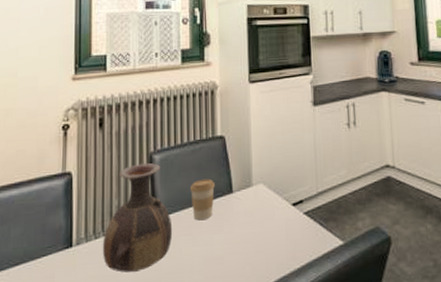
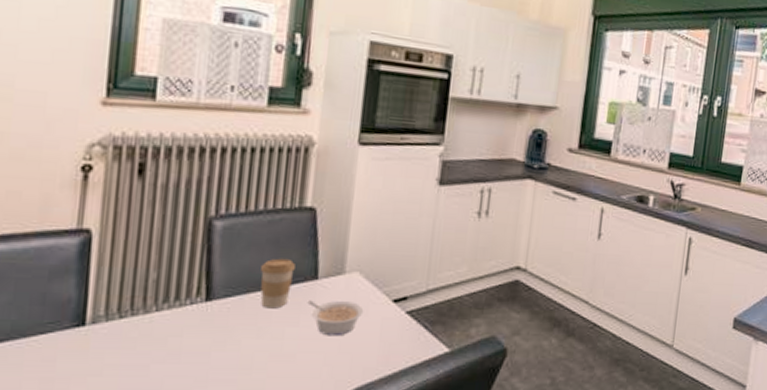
vase: present [102,163,173,273] -> none [128,229,231,364]
legume: none [227,208,271,239] -> present [307,300,364,337]

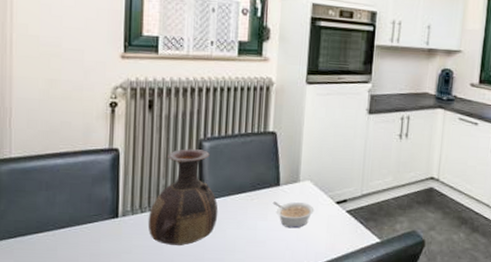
vase: none [128,229,231,364] -> present [148,149,218,247]
coffee cup: present [260,258,295,309] -> none [238,170,263,207]

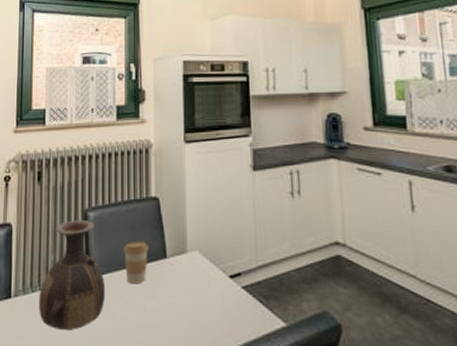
coffee cup: none [238,170,263,207] -> present [124,241,148,284]
legume: present [272,201,315,229] -> none [160,277,206,310]

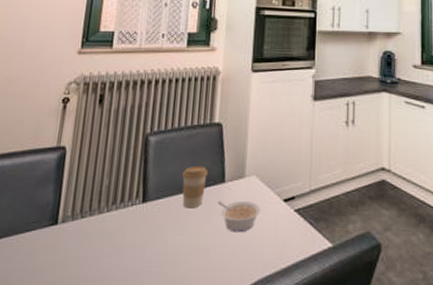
vase: present [38,220,106,332] -> none [87,144,161,258]
legume: none [160,277,206,310] -> present [217,201,261,233]

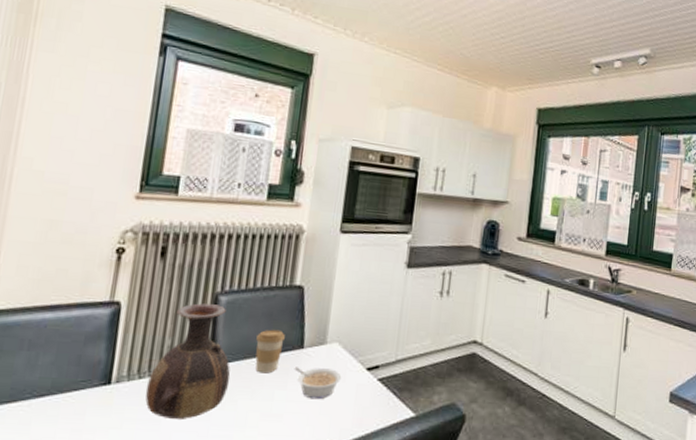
vase: none [87,144,161,258] -> present [145,303,230,421]

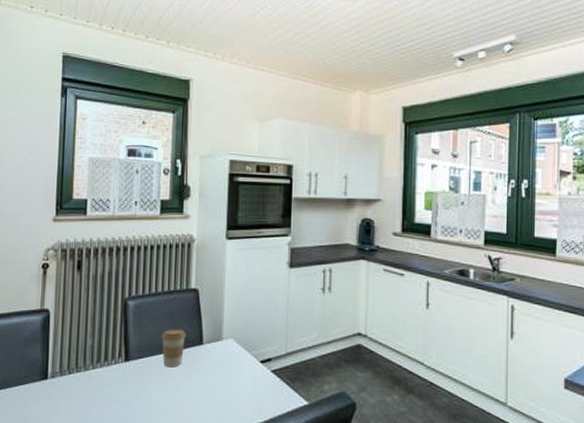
vase: present [145,303,230,421] -> none [75,308,143,409]
legume: present [294,367,342,400] -> none [196,361,239,390]

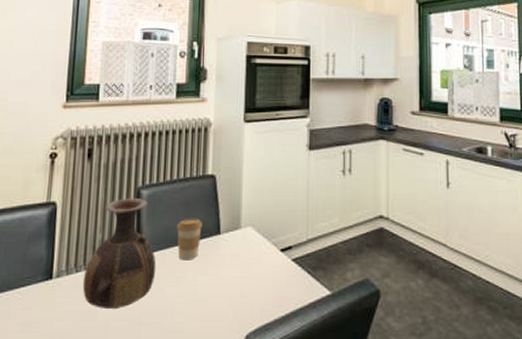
vase: none [75,308,143,409] -> present [82,198,156,310]

